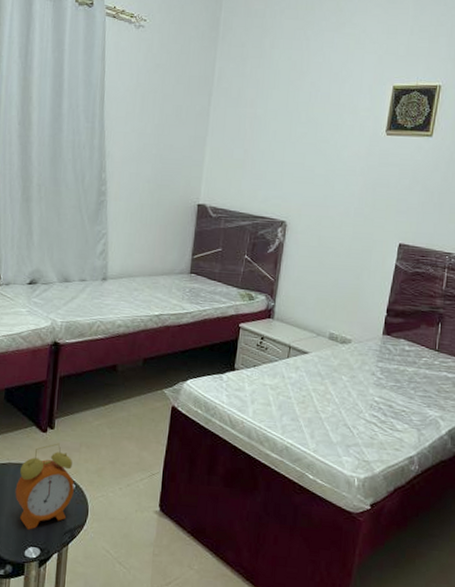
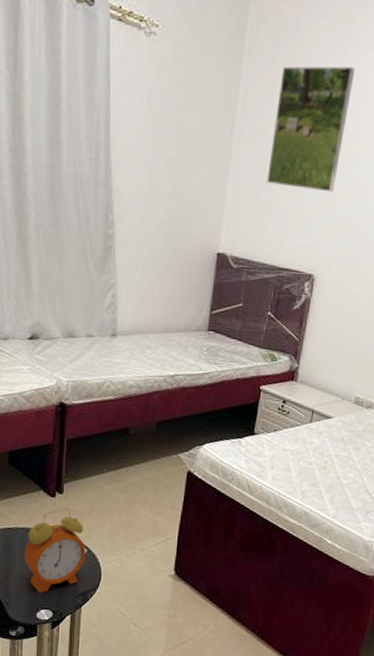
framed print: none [241,45,316,150] -> present [267,66,356,193]

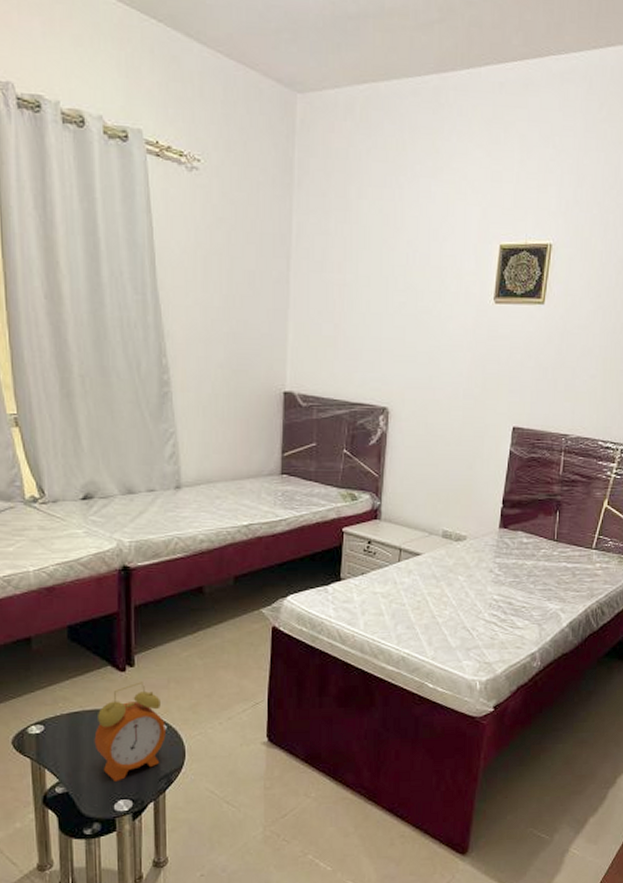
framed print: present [267,66,356,193] -> none [329,195,410,323]

